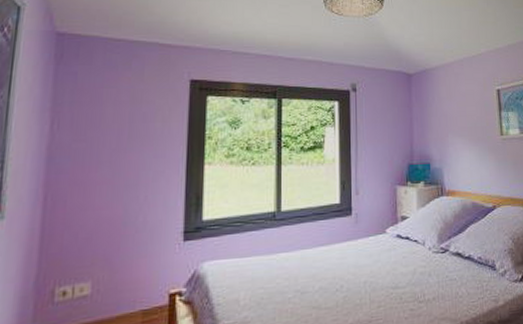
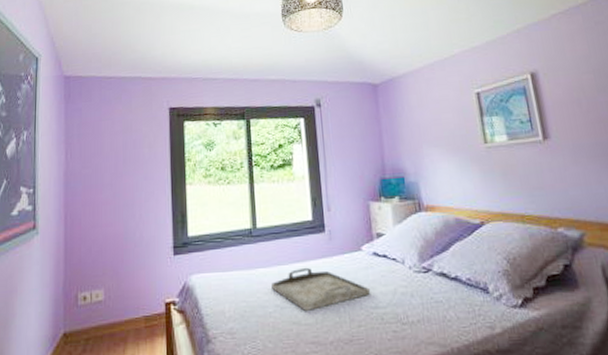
serving tray: none [293,250,392,295] -> present [271,267,371,311]

